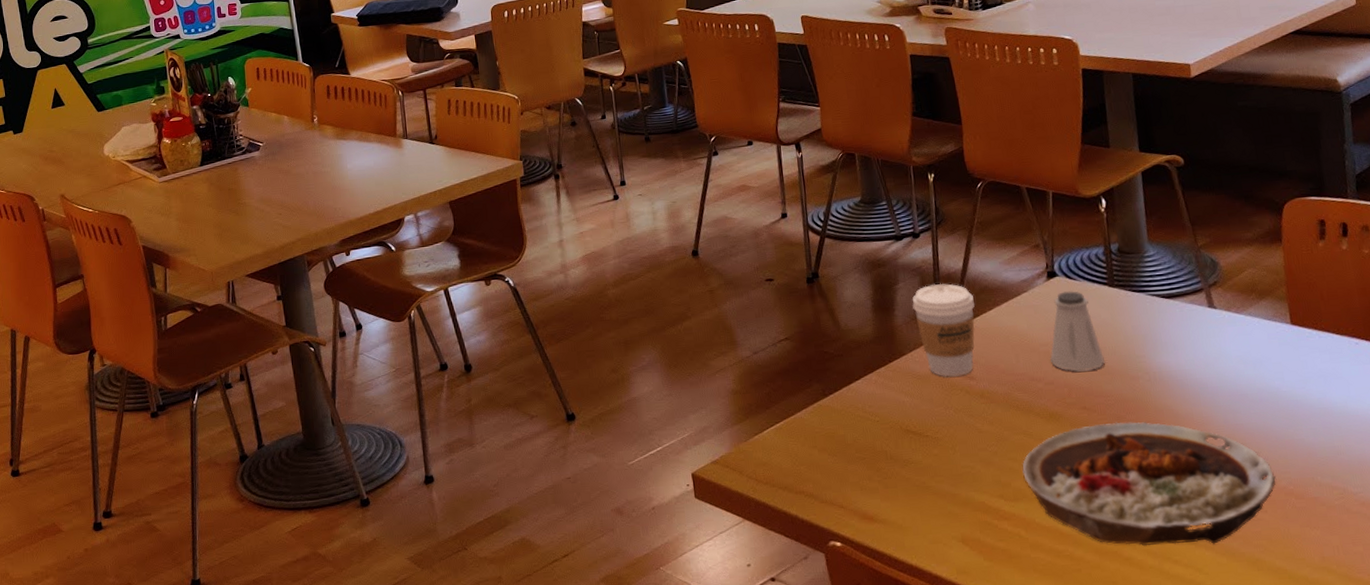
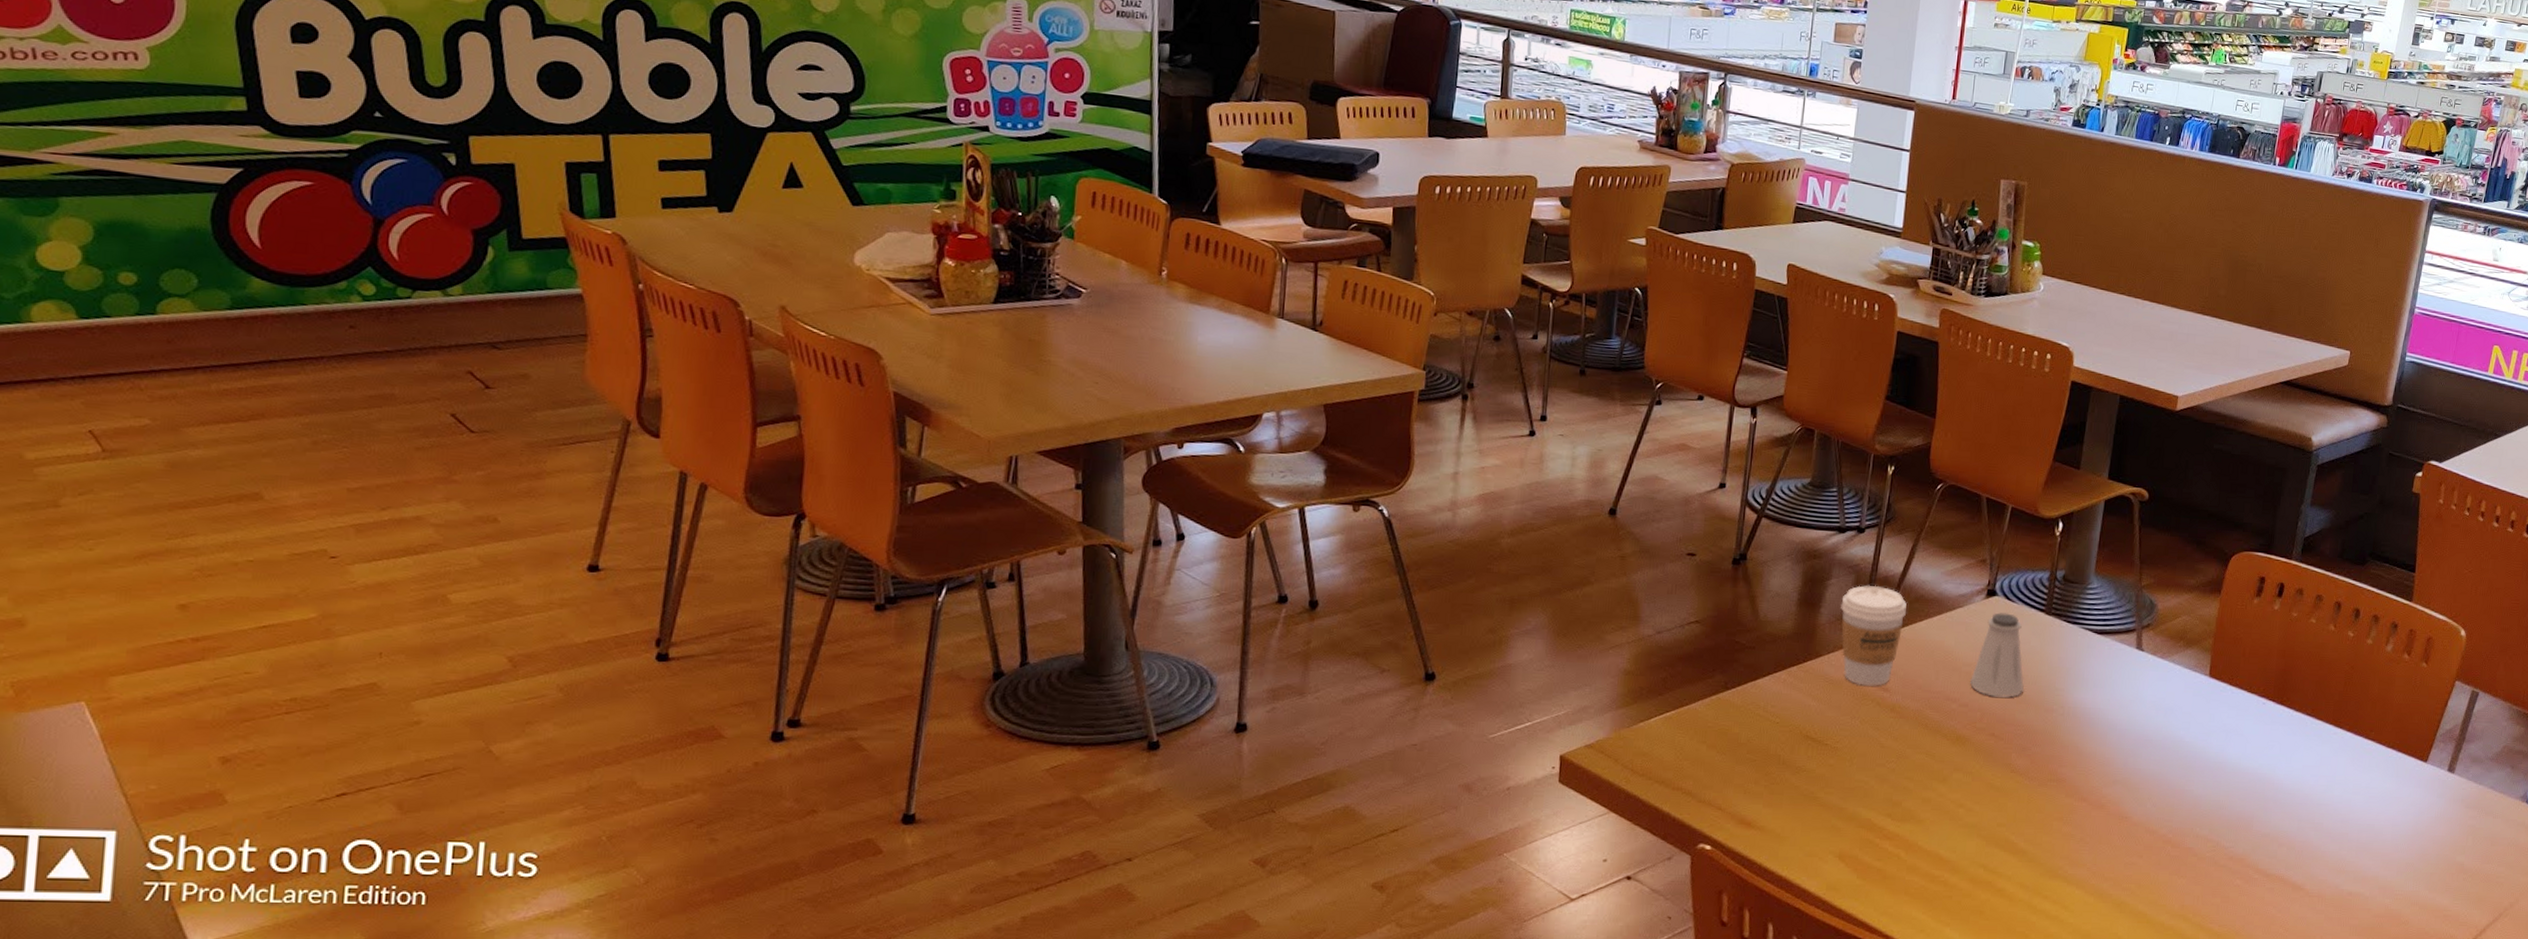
plate: present [1022,422,1276,547] -> none [1916,752,2158,883]

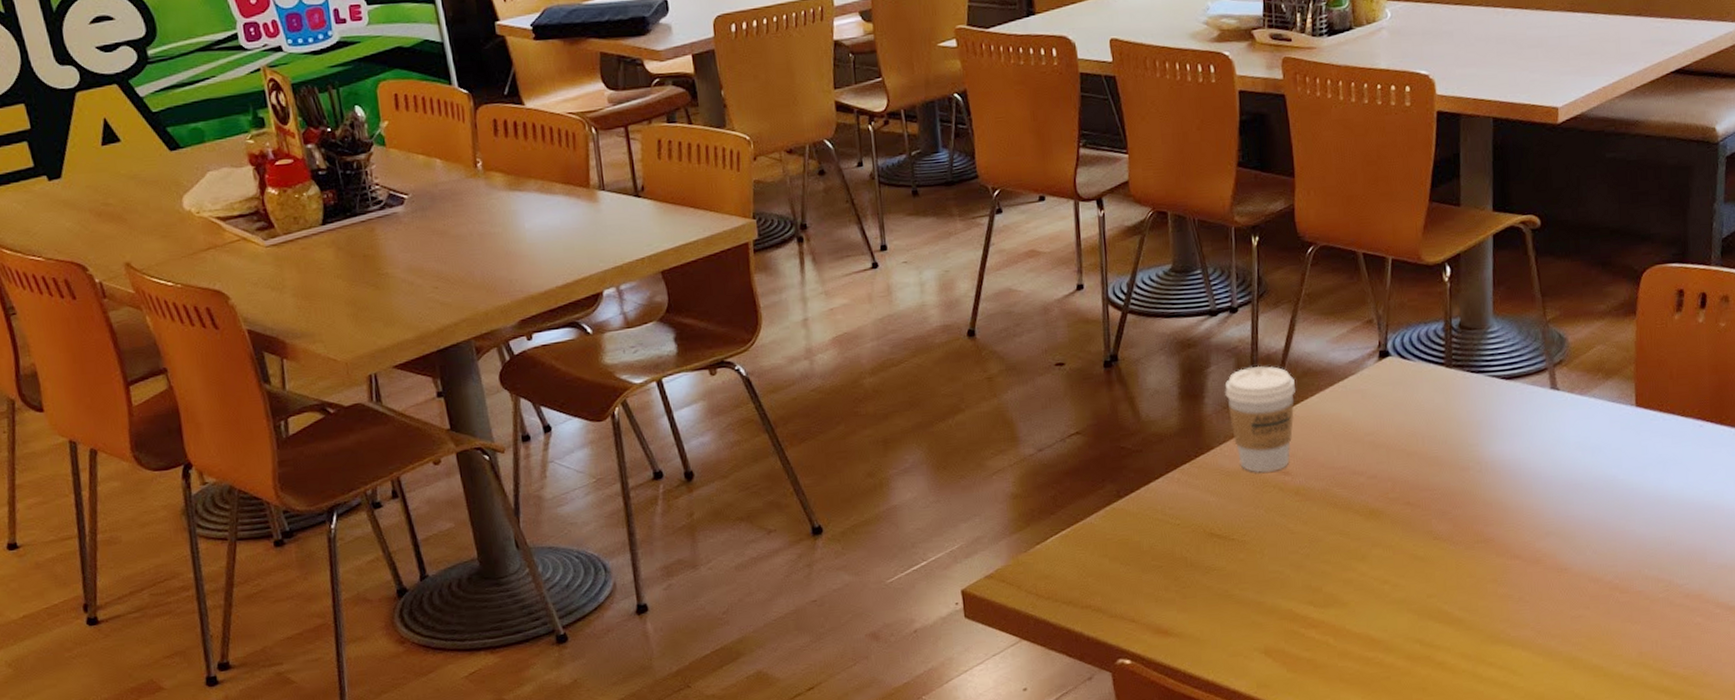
saltshaker: present [1970,612,2024,698] -> none [1375,372,1434,464]

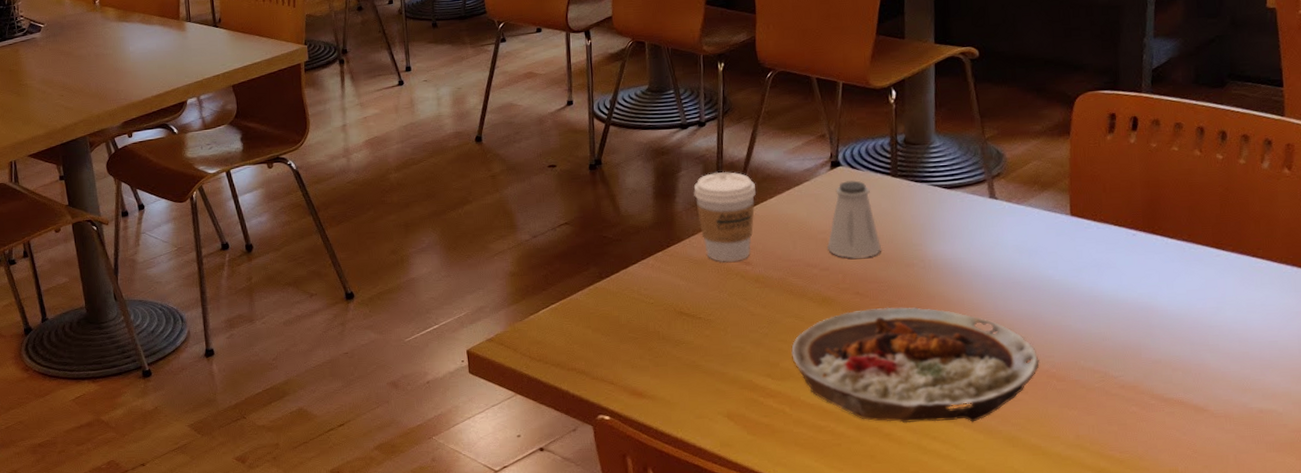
plate: none [1335,517,1602,650] -> present [791,307,1040,424]
saltshaker: none [1375,372,1434,464] -> present [827,180,881,259]

